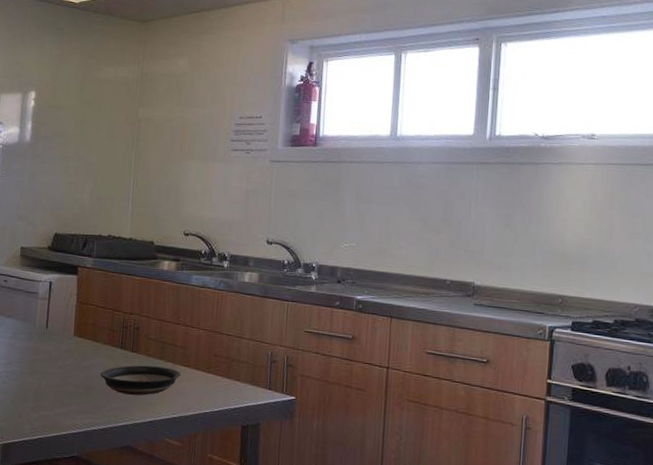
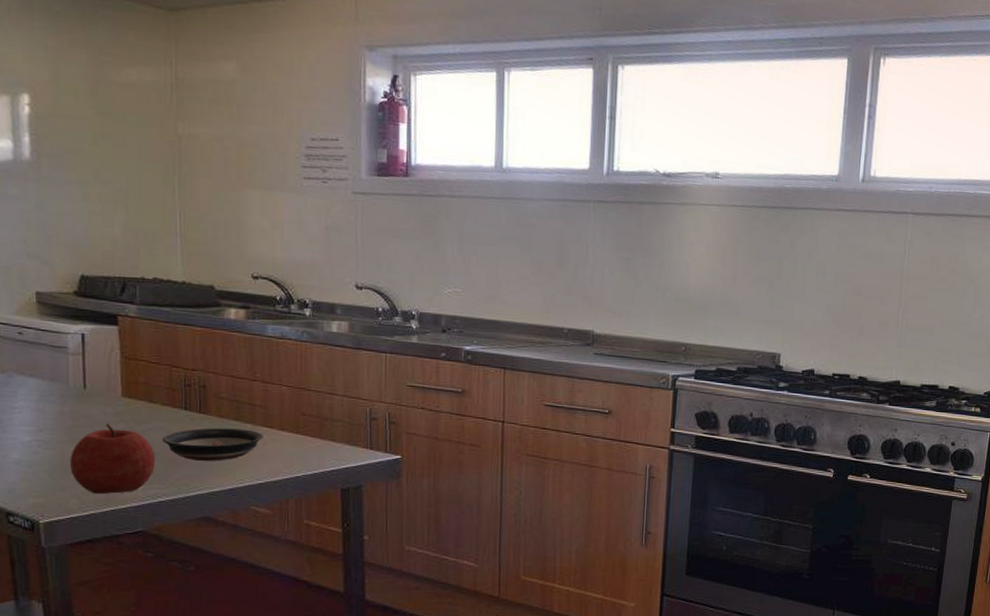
fruit: none [28,358,94,421] -> present [70,423,155,495]

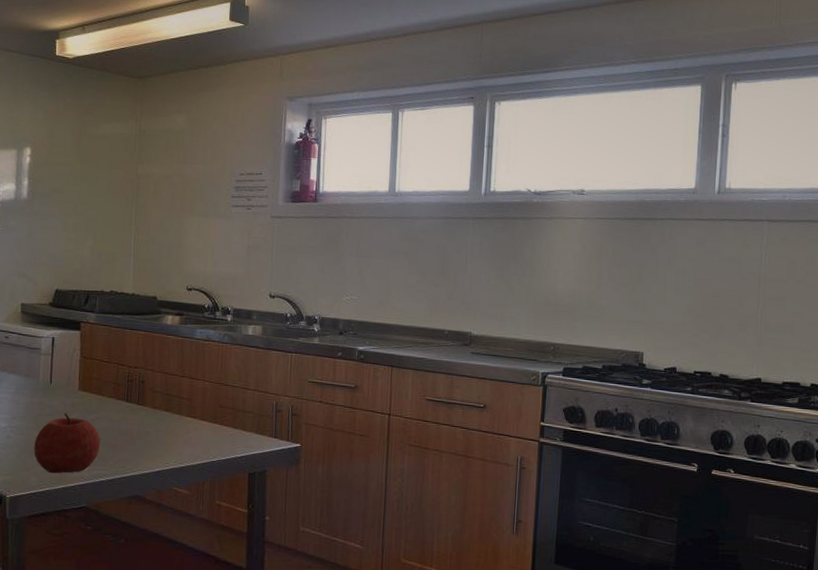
saucer: present [162,427,263,461] -> none [107,417,188,447]

